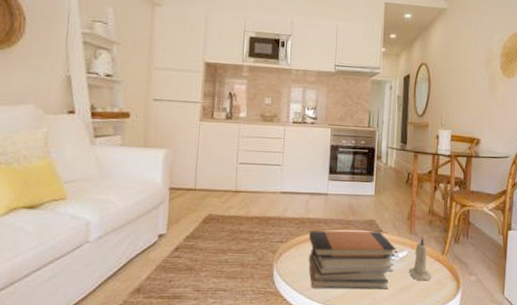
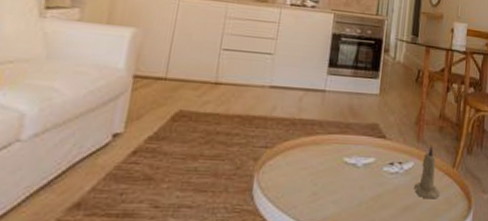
book stack: present [308,230,396,290] -> none [296,134,401,209]

